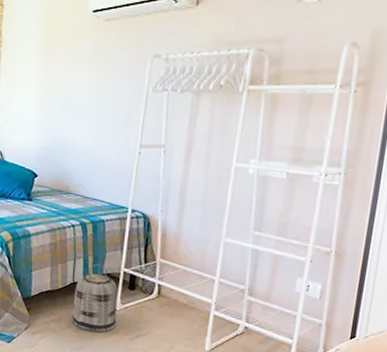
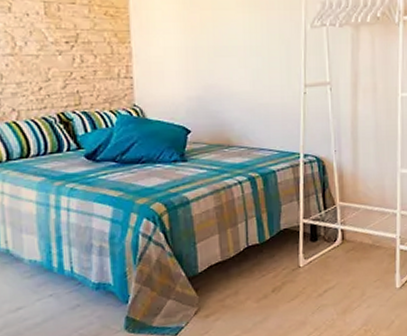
basket: present [71,263,118,333] -> none [249,220,303,298]

